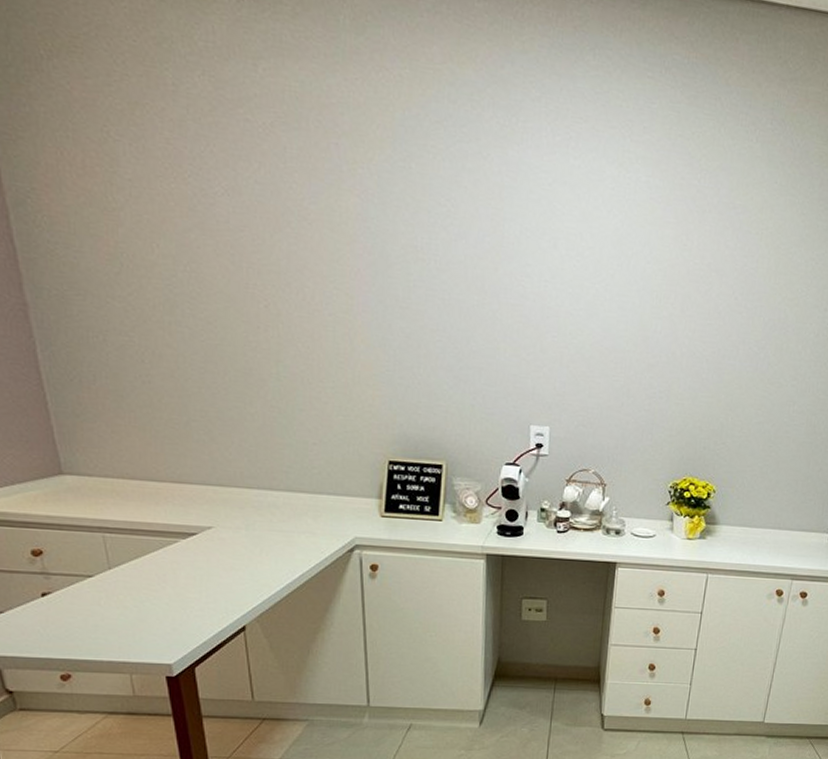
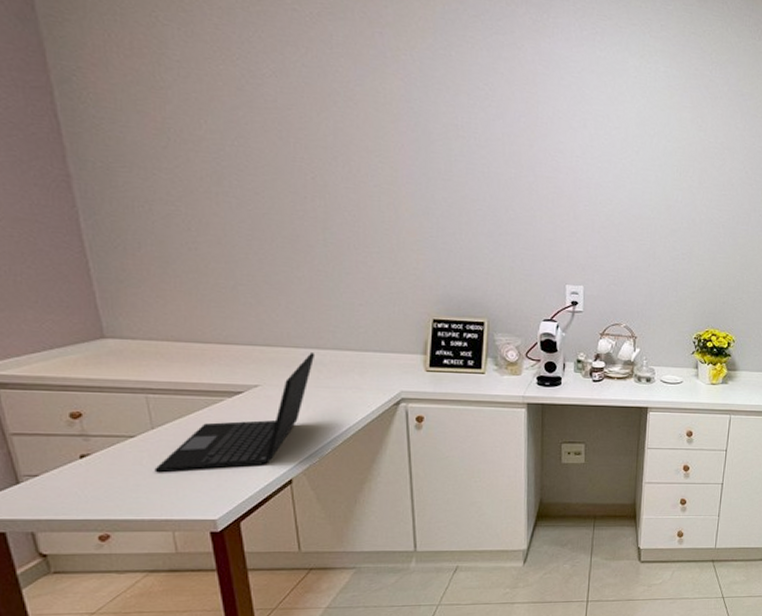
laptop: none [112,493,269,614] -> present [154,351,315,473]

